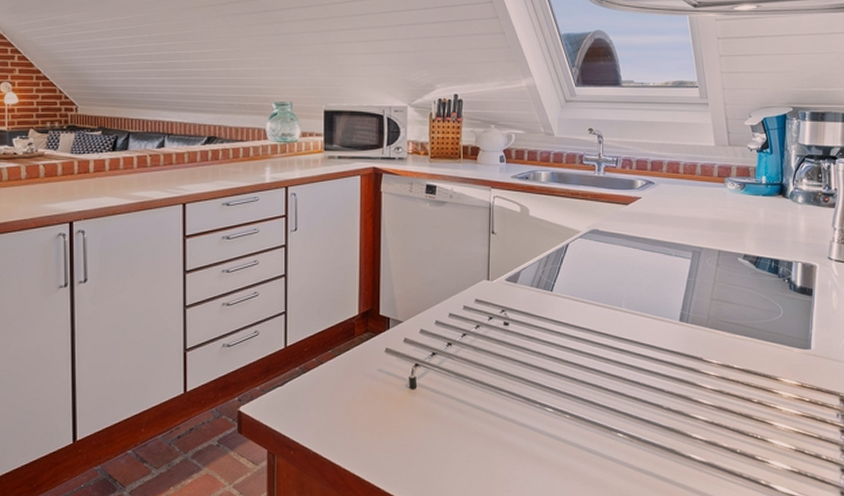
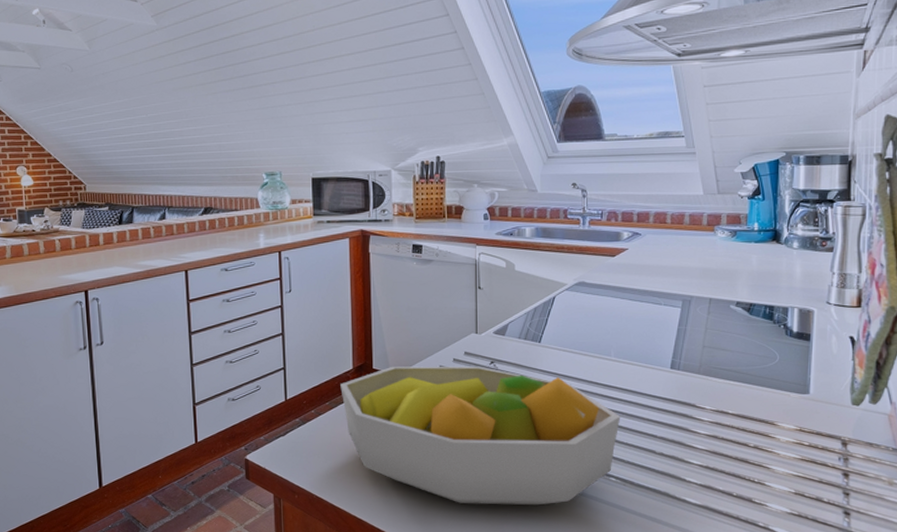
fruit bowl: none [344,313,630,463] -> present [340,366,621,506]

